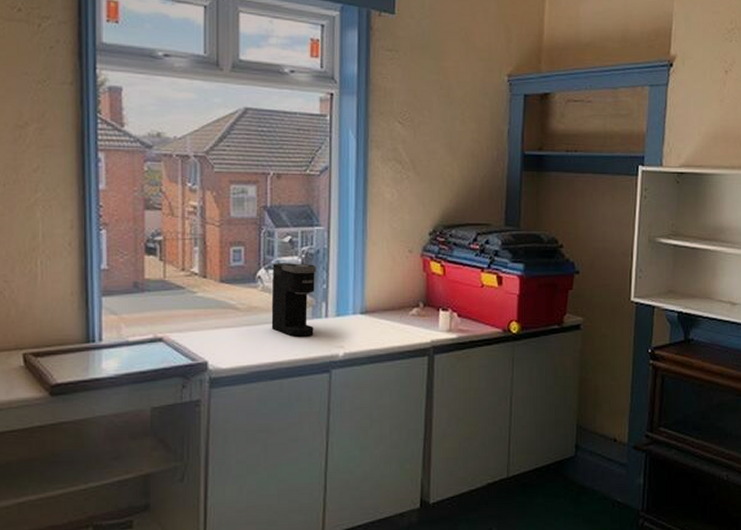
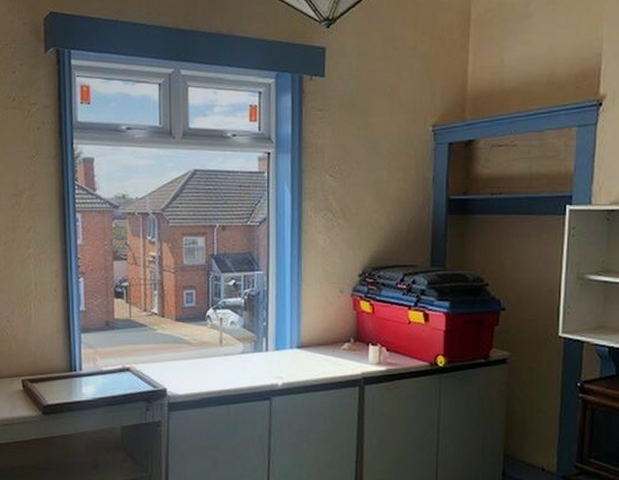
coffee maker: present [271,263,316,337] -> none [219,303,257,368]

